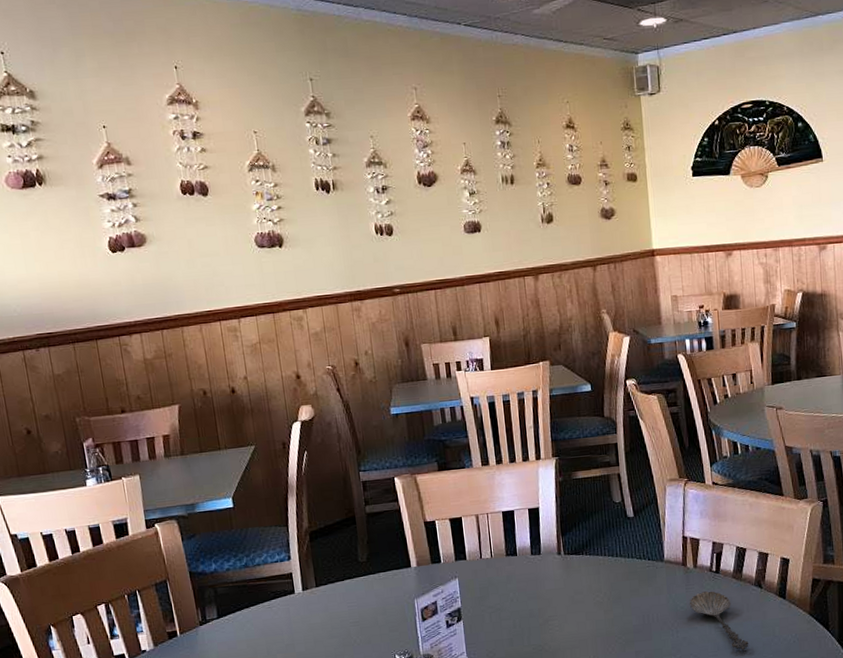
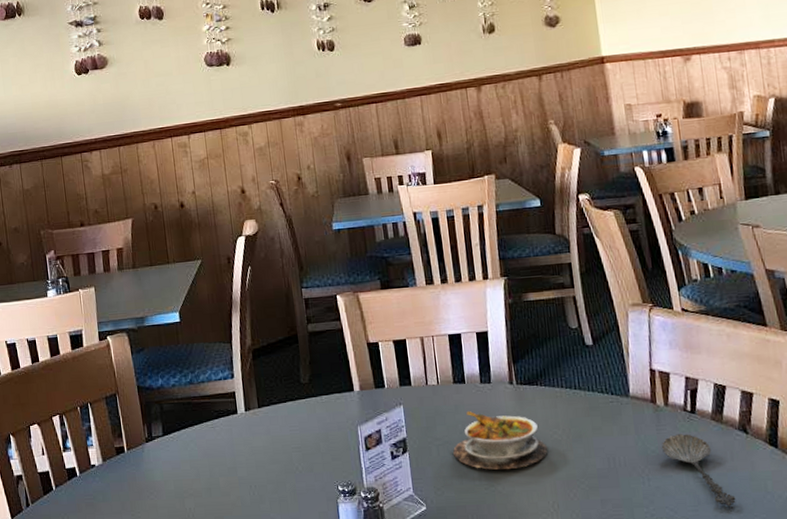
soup bowl: none [504,580,591,632] -> present [453,411,548,470]

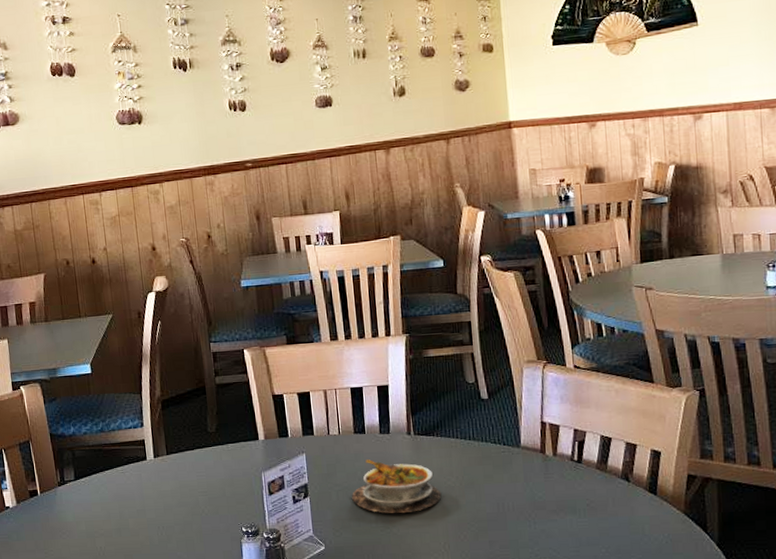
spoon: present [661,434,736,507] -> none [548,481,615,548]

